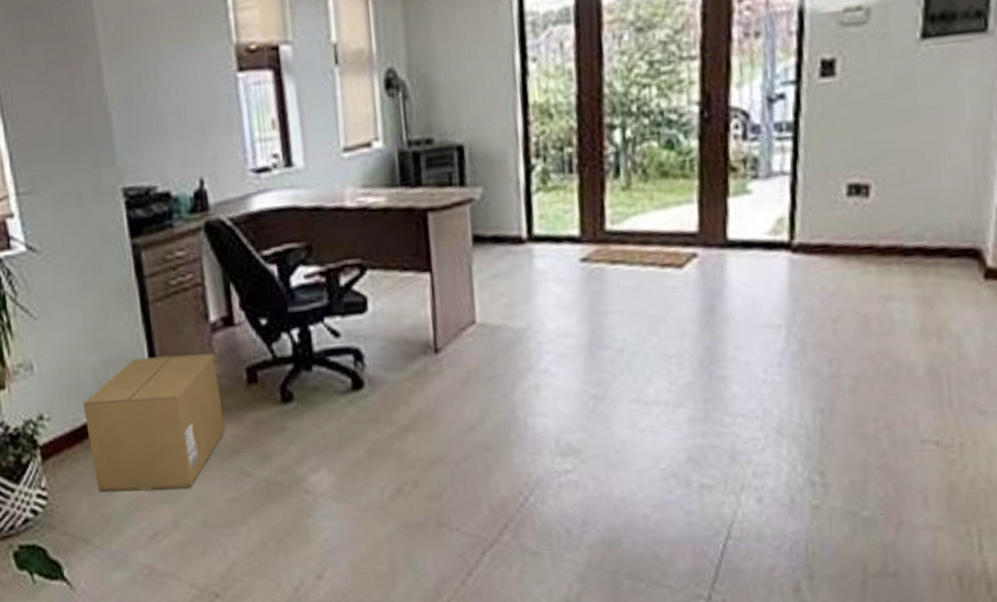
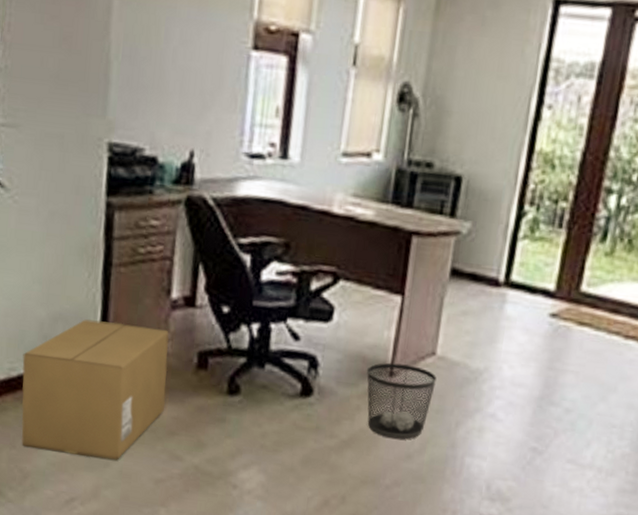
waste bin: none [411,338,482,414] -> present [366,363,437,439]

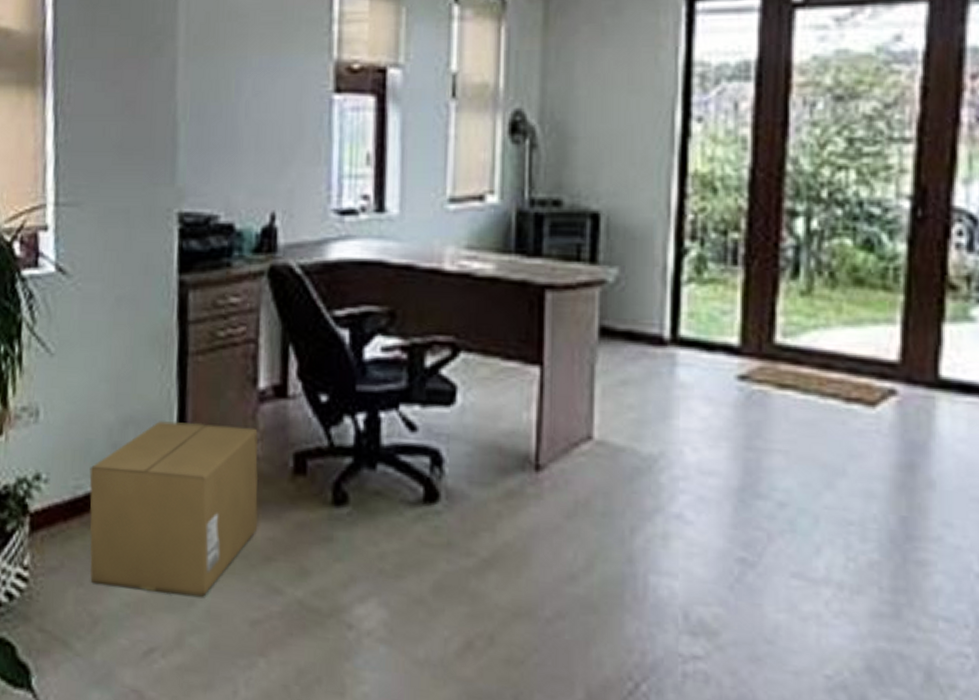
waste bin: present [366,363,437,439] -> none [504,453,597,554]

